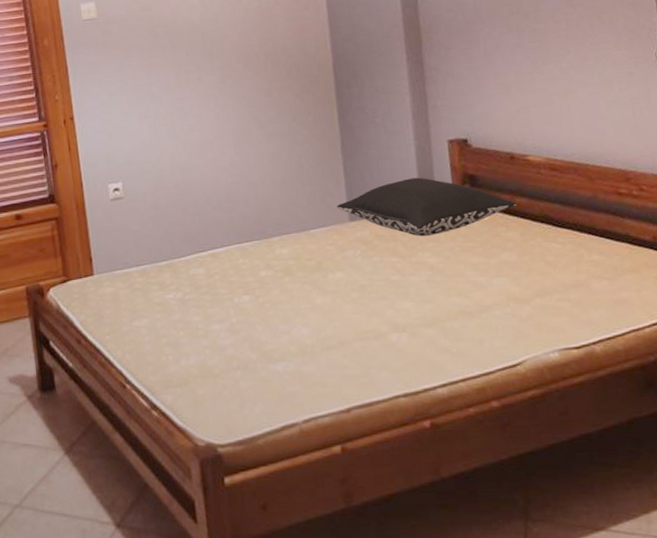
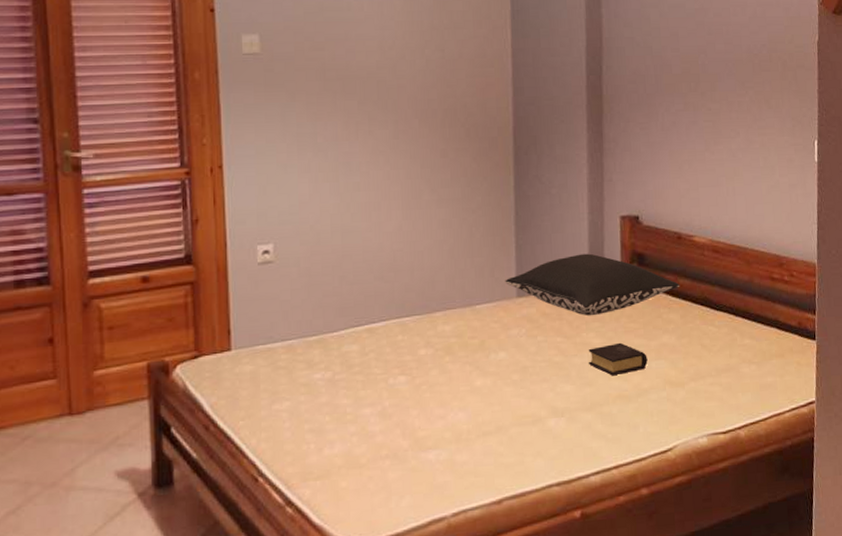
book: none [425,261,488,293] -> present [588,342,648,376]

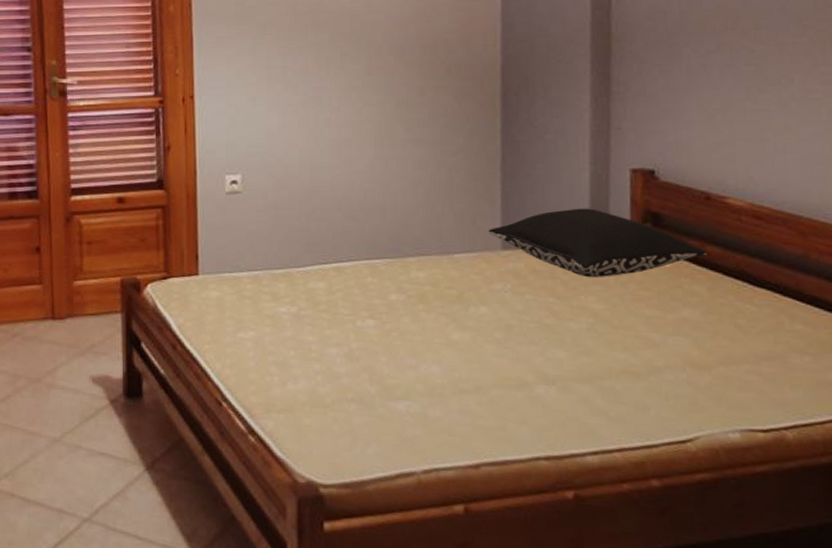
book: present [588,342,648,376] -> none [587,311,663,348]

